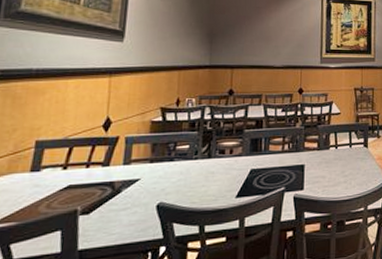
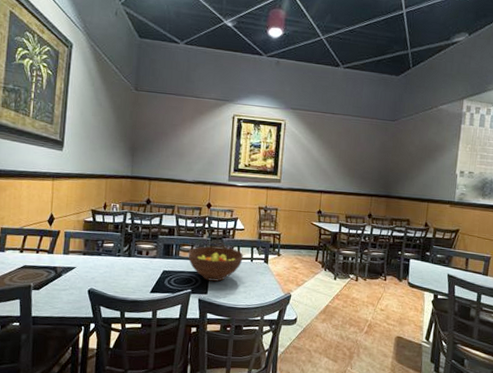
fruit bowl: none [279,134,341,175] -> present [188,246,244,282]

